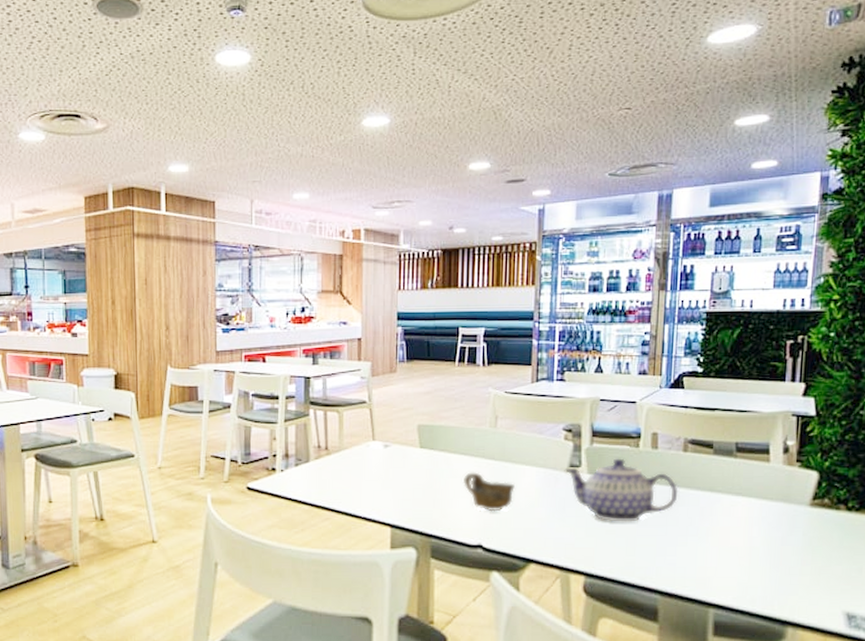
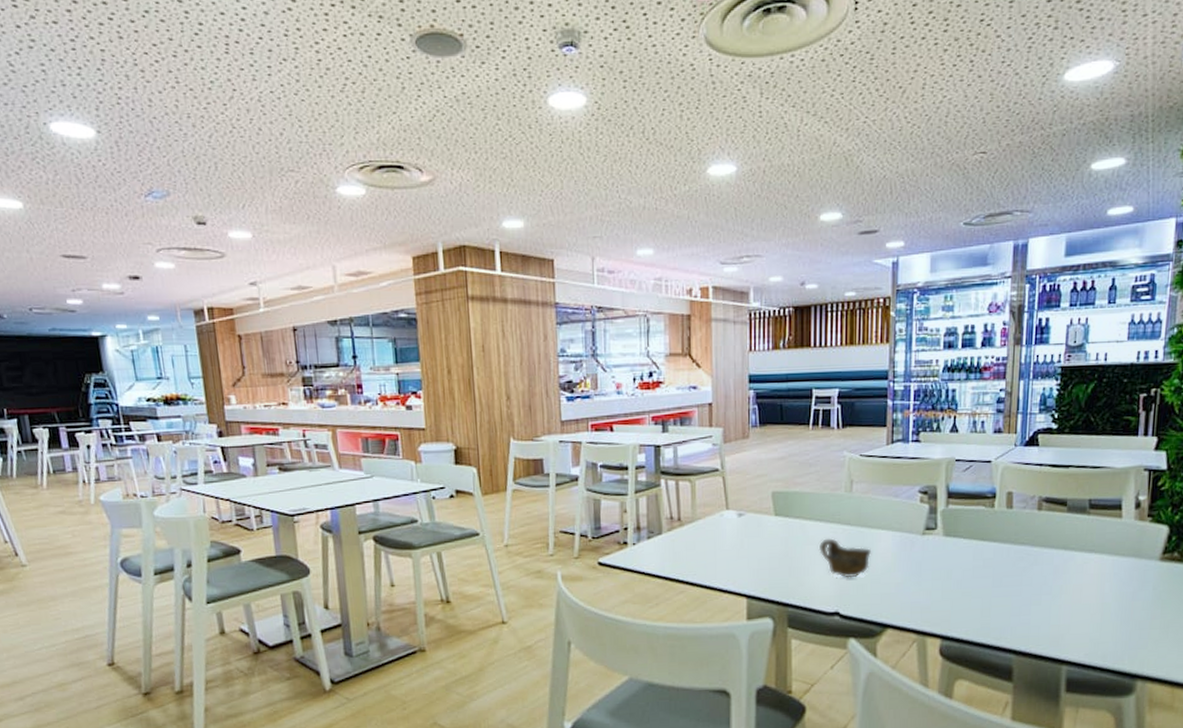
teapot: present [564,458,679,522] -> none [920,519,1033,584]

